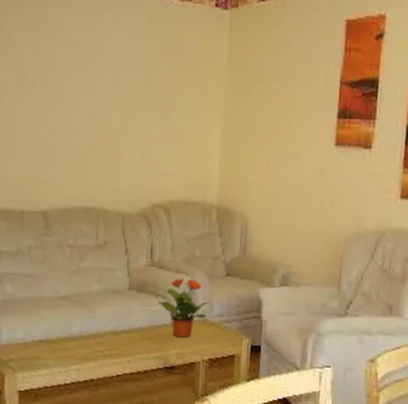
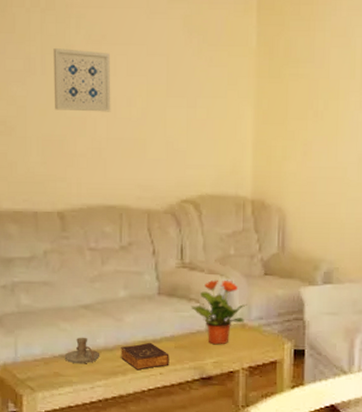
wall art: none [42,64,94,123] -> present [53,48,111,112]
candle holder: none [43,325,75,350] -> present [64,337,100,364]
book: none [92,332,137,358] -> present [120,342,169,371]

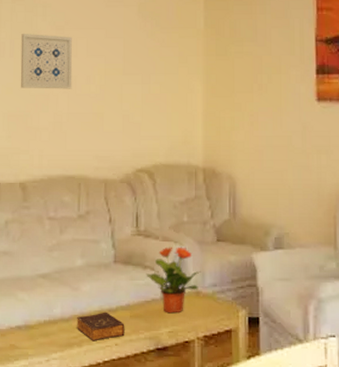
candle holder: present [64,337,100,364] -> none [21,307,57,336]

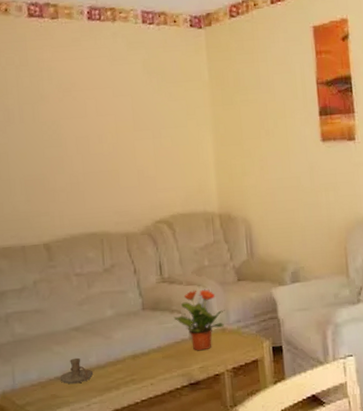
wall art: present [20,34,73,89] -> none [29,97,85,153]
candle holder: none [21,307,57,336] -> present [60,357,94,384]
book: present [76,311,125,342] -> none [111,355,159,384]

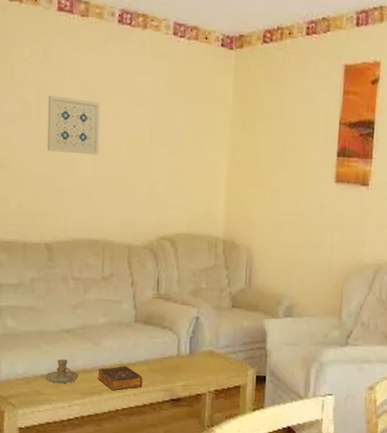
wall art: none [29,97,85,153] -> present [47,95,100,155]
book: none [111,355,159,384] -> present [97,365,143,391]
potted plant: present [173,289,225,351] -> none [164,310,216,370]

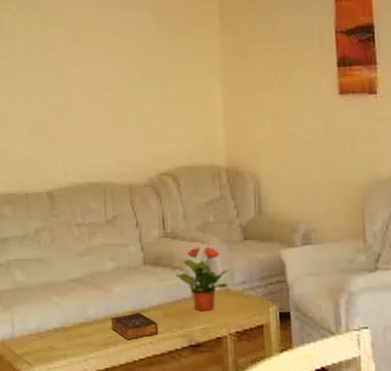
candle holder: present [45,358,79,384] -> none [58,310,92,337]
wall art: present [47,95,100,155] -> none [37,44,91,99]
potted plant: none [164,310,216,370] -> present [175,246,230,312]

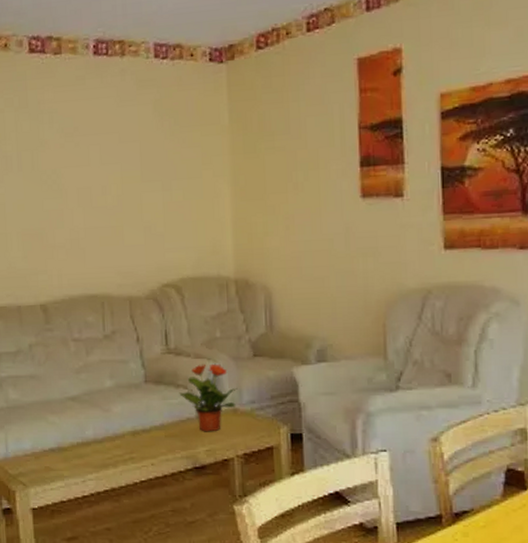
book: present [110,312,158,341] -> none [109,432,161,462]

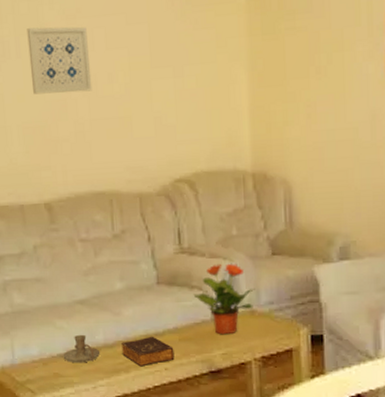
wall art: none [28,143,87,205] -> present [27,26,93,95]
candle holder: none [54,429,90,458] -> present [63,334,101,363]
book: none [109,432,161,462] -> present [120,336,175,367]

